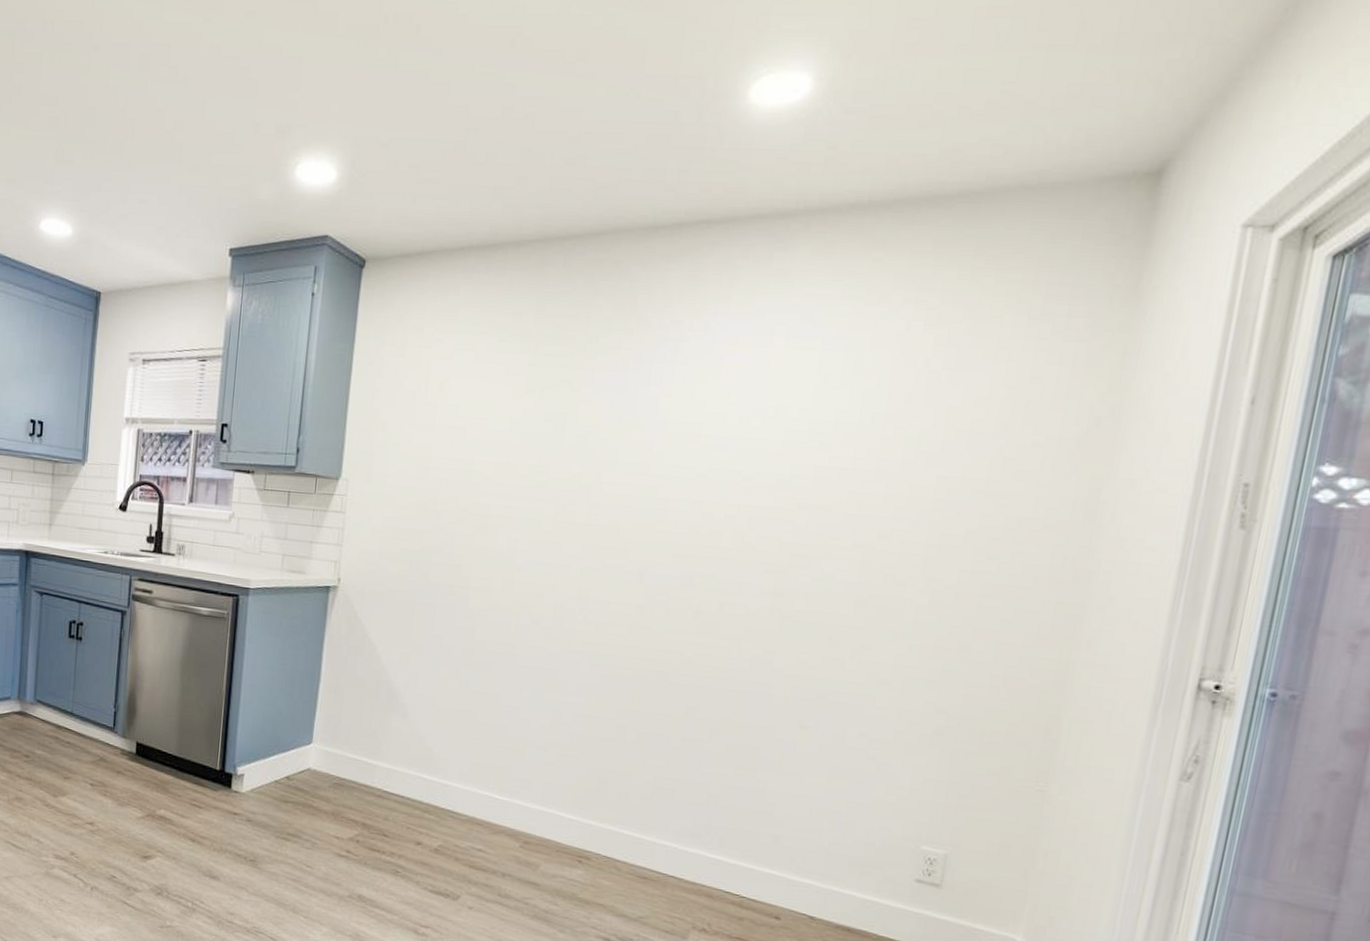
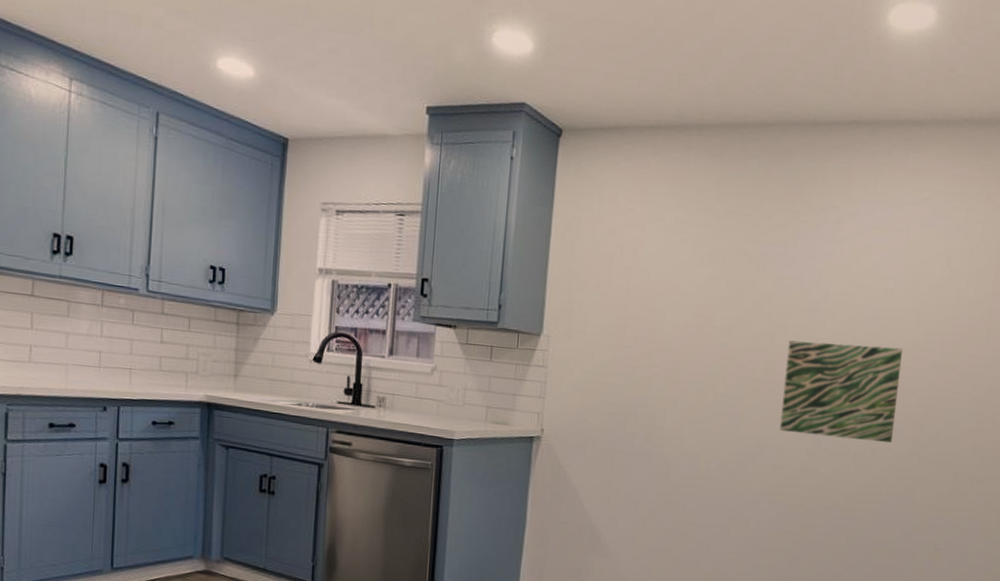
wall art: none [604,478,762,597] -> present [779,340,903,442]

